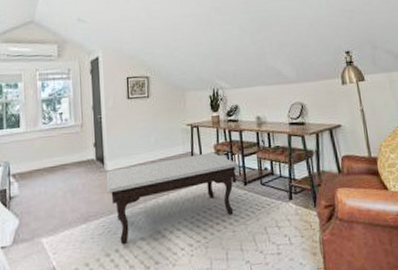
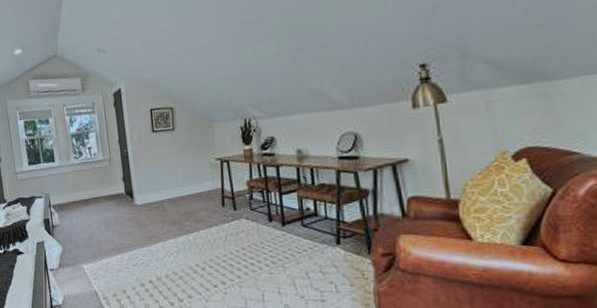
coffee table: present [106,152,240,244] -> none [136,189,277,276]

